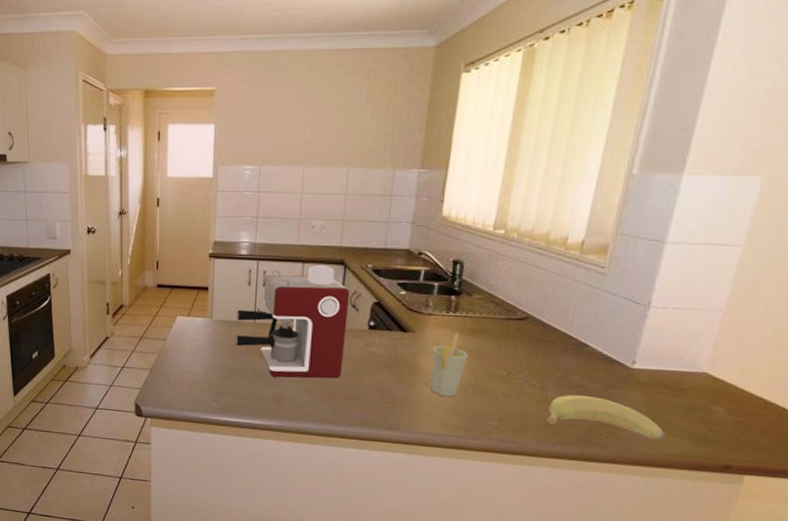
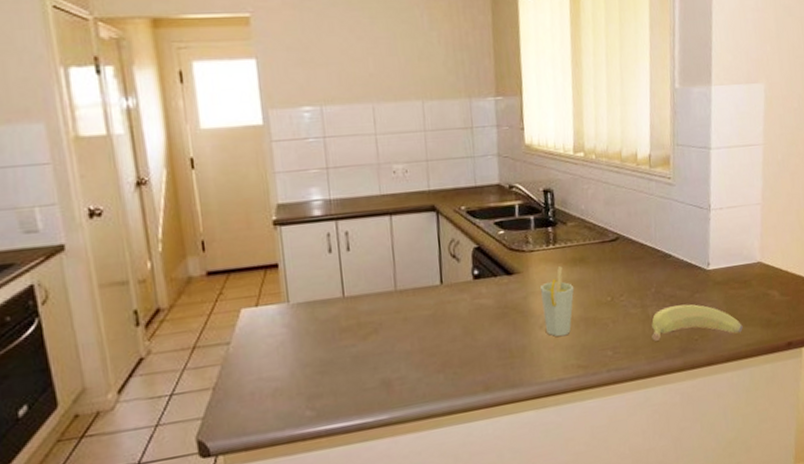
coffee maker: present [235,264,350,379] -> none [318,214,454,360]

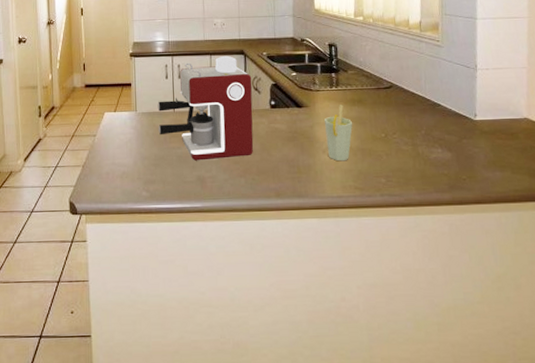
coffee maker: none [318,214,454,360] -> present [157,55,254,161]
banana: present [651,304,743,341] -> none [421,147,511,179]

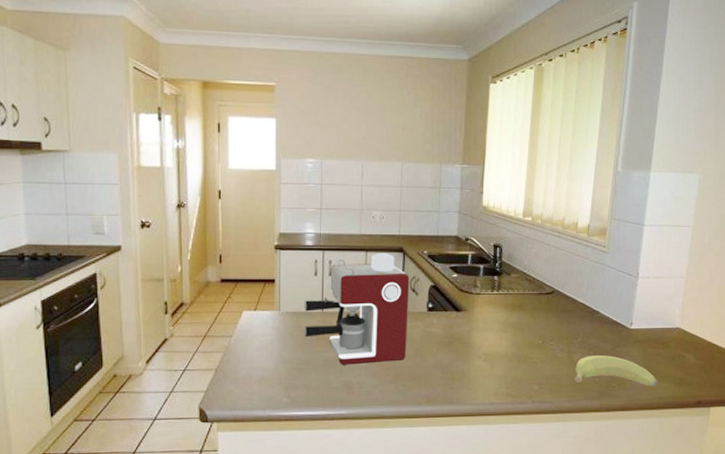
cup: present [325,105,353,161] -> none [483,309,511,368]
banana: none [421,147,511,179] -> present [574,355,657,387]

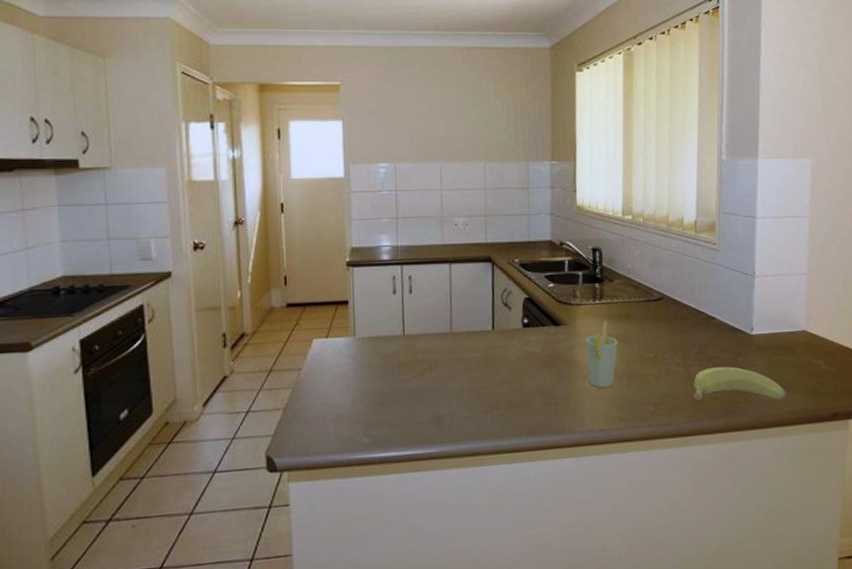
coffee maker: present [304,252,410,366] -> none [382,263,502,396]
cup: none [483,309,511,368] -> present [586,321,619,388]

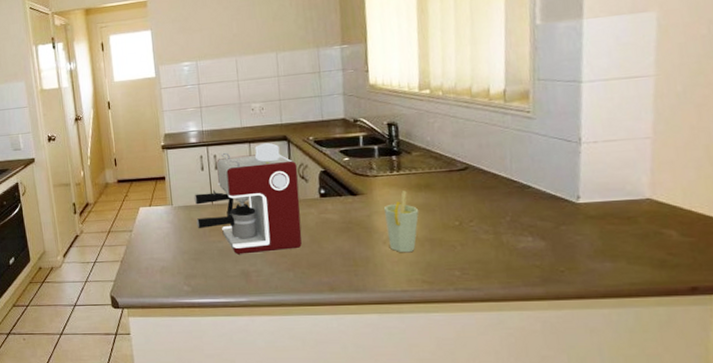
coffee maker: none [382,263,502,396] -> present [194,142,302,255]
banana: present [693,366,787,400] -> none [506,235,625,270]

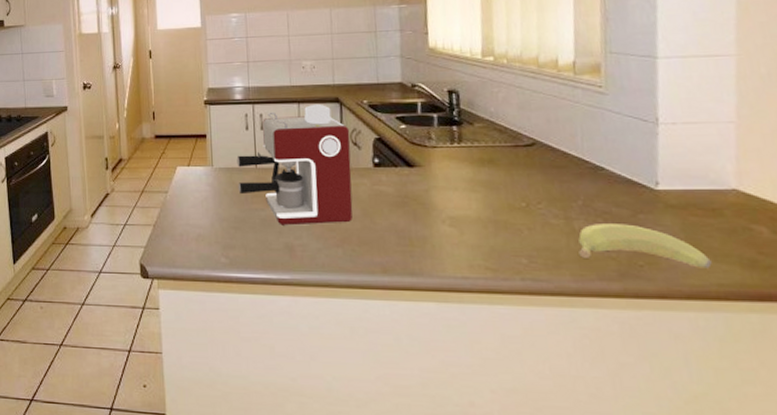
cup: present [384,191,419,253] -> none [444,165,482,235]
banana: none [506,235,625,270] -> present [578,224,712,268]

